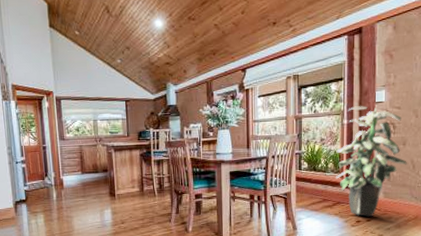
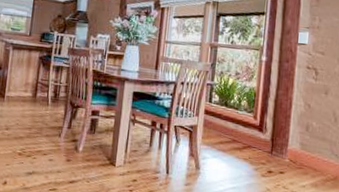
indoor plant: present [334,106,407,216] -> none [249,44,329,168]

